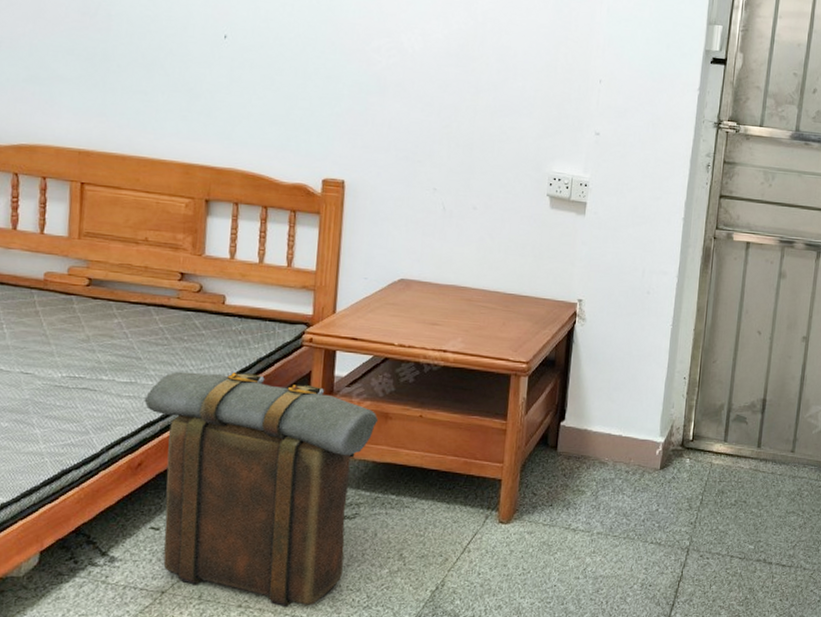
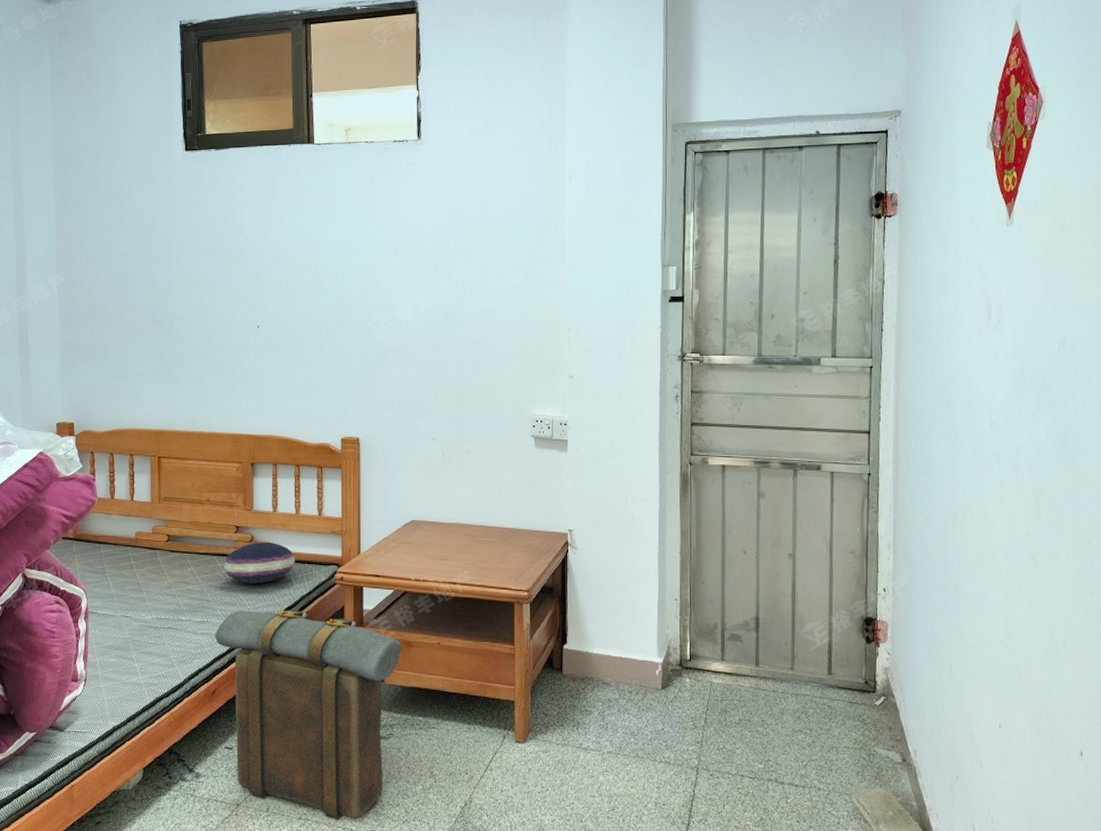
cushion: none [161,293,255,342] -> present [223,541,295,584]

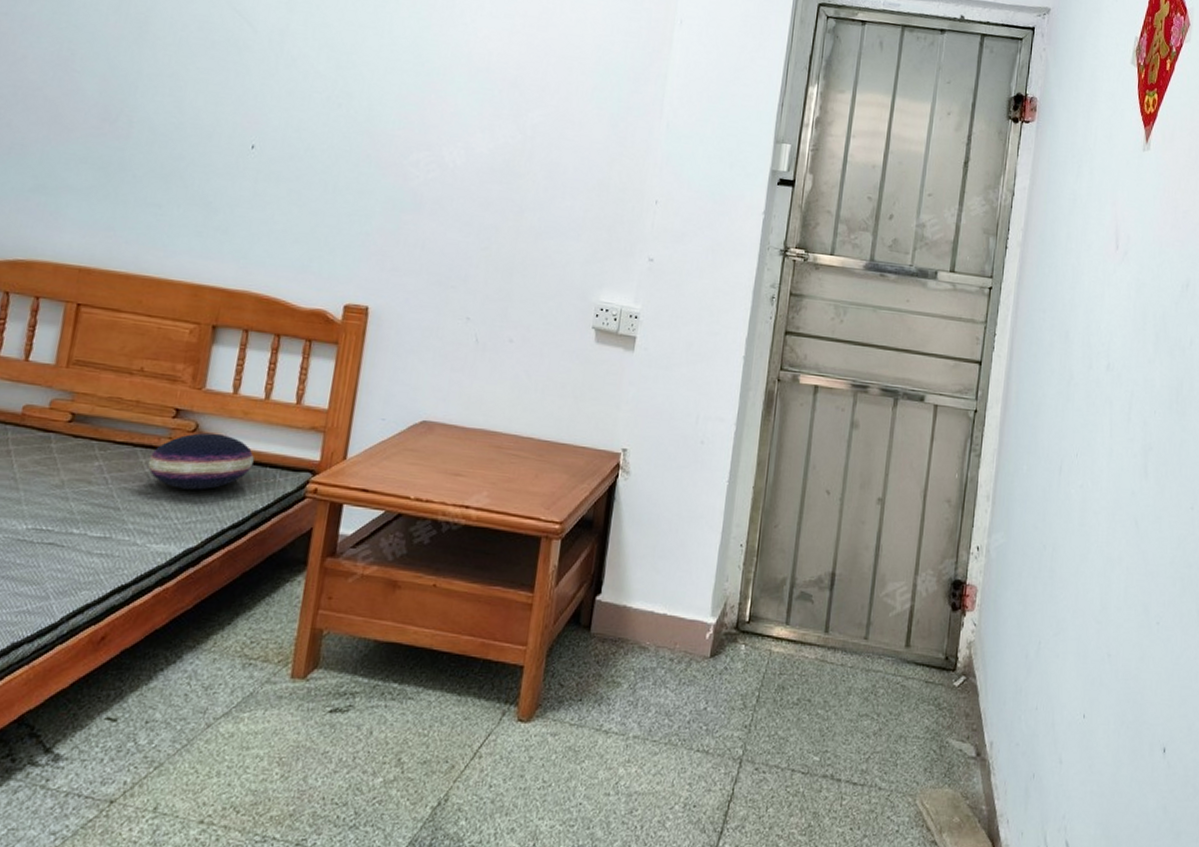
backpack: present [214,610,403,820] -> none [116,525,385,825]

